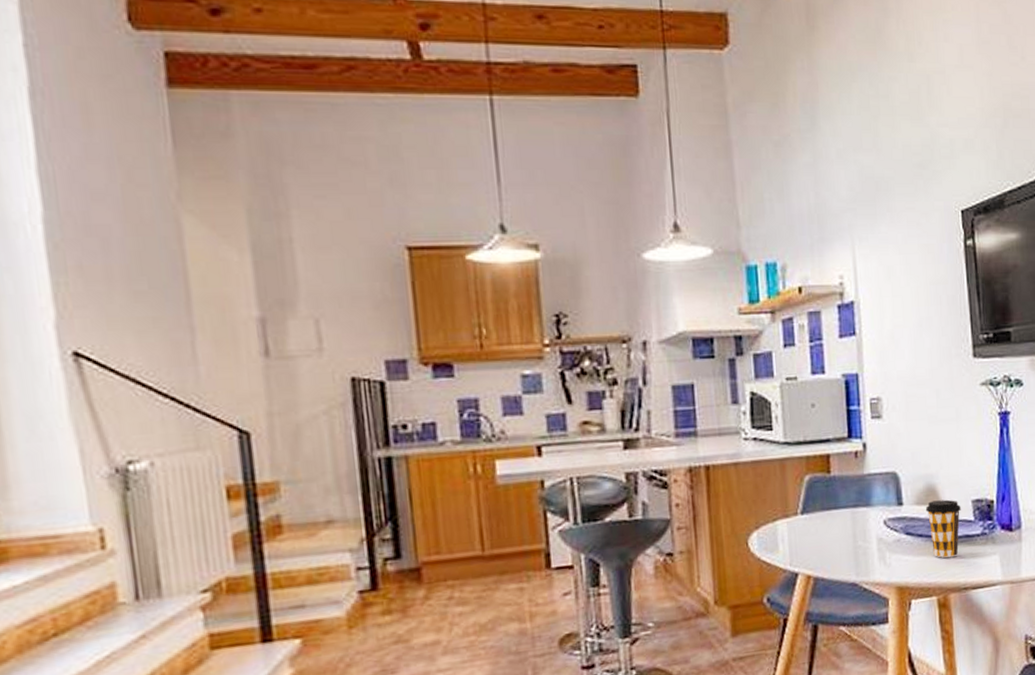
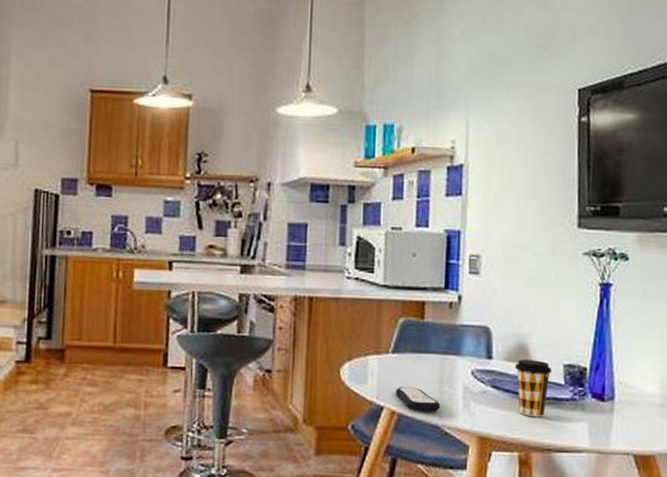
remote control: none [809,547,856,572] -> present [396,387,440,411]

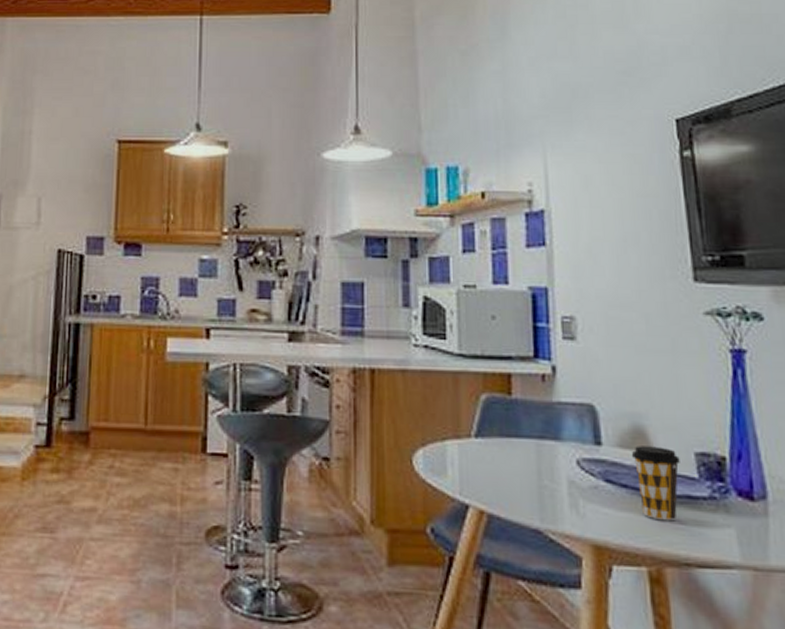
remote control: present [396,387,440,411] -> none [483,480,541,512]

